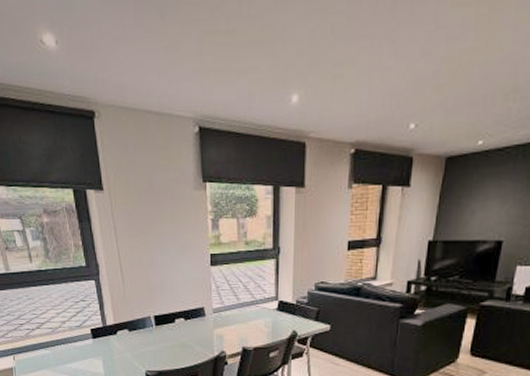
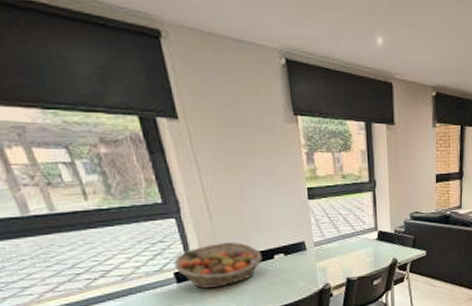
fruit basket: none [91,304,165,346] -> present [173,242,263,289]

